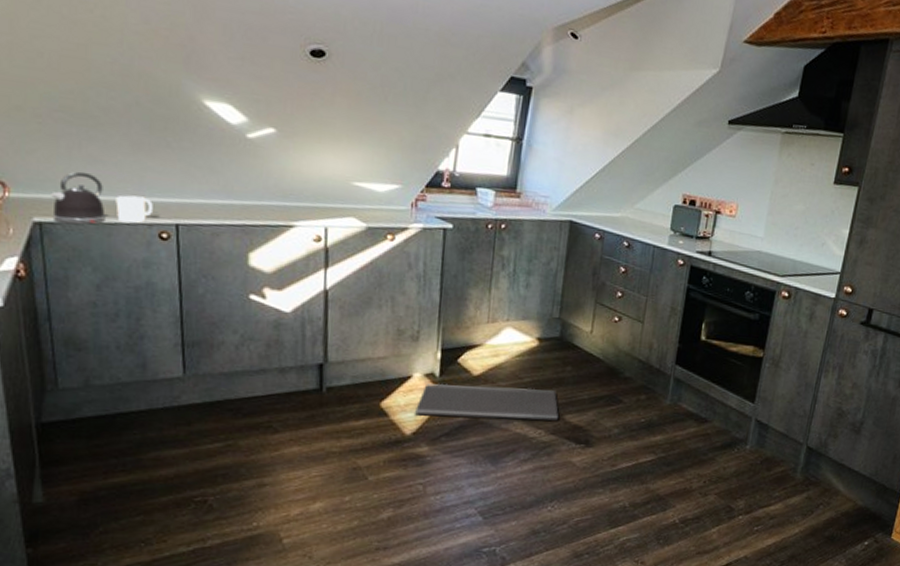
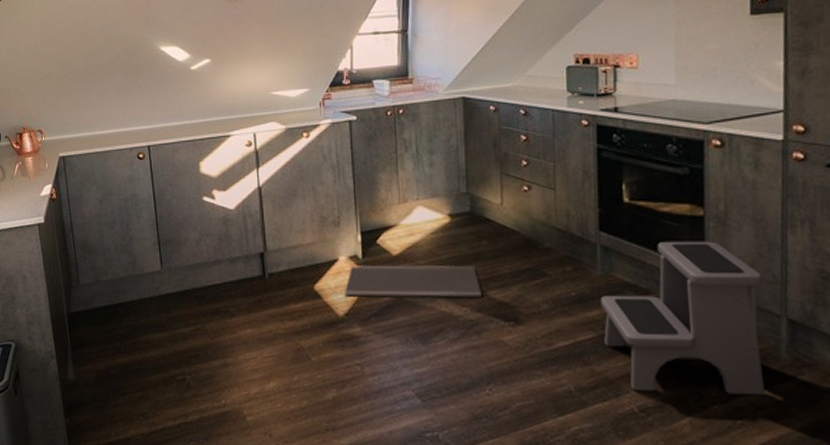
kettle: present [51,171,107,225] -> none [69,115,104,155]
mug: present [115,195,153,224] -> none [108,128,132,150]
step stool: none [662,377,796,508] -> present [600,241,765,396]

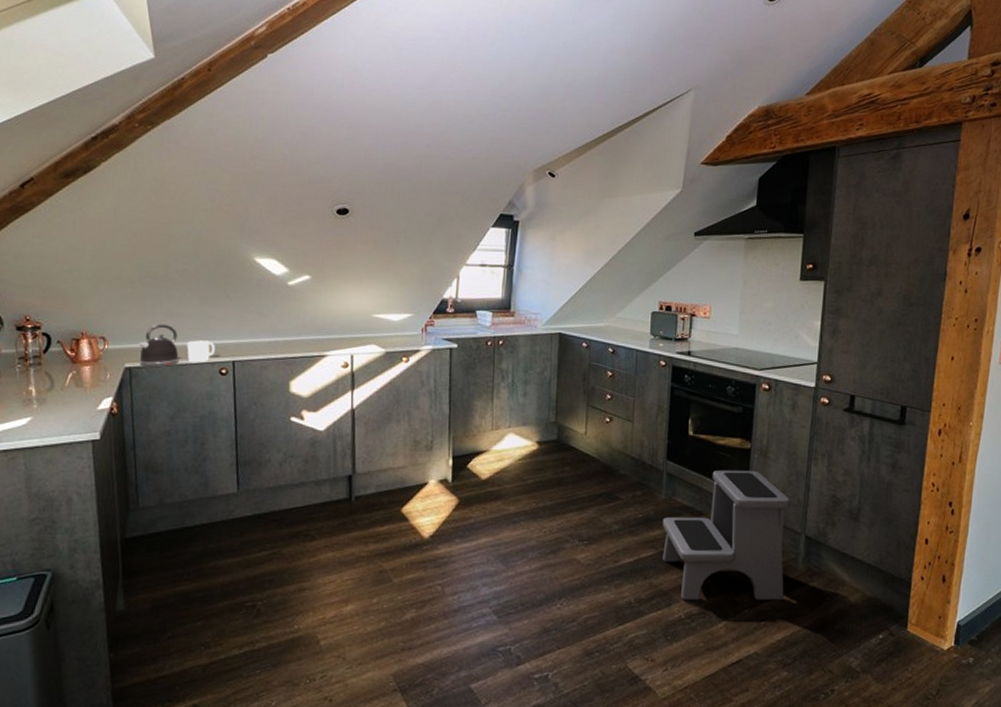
kettle: none [69,115,104,155] -> present [138,323,180,368]
mug: none [108,128,132,150] -> present [186,340,215,363]
door mat: present [344,264,483,298] -> none [431,488,562,521]

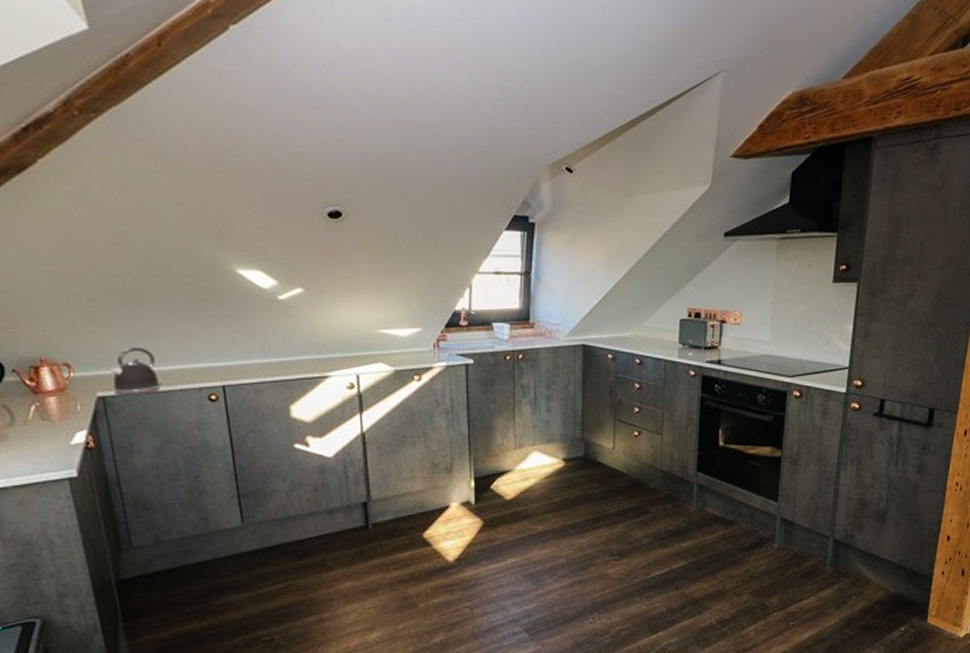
mug: present [186,340,215,363] -> none [167,364,201,390]
step stool: present [662,470,790,601] -> none [693,478,819,607]

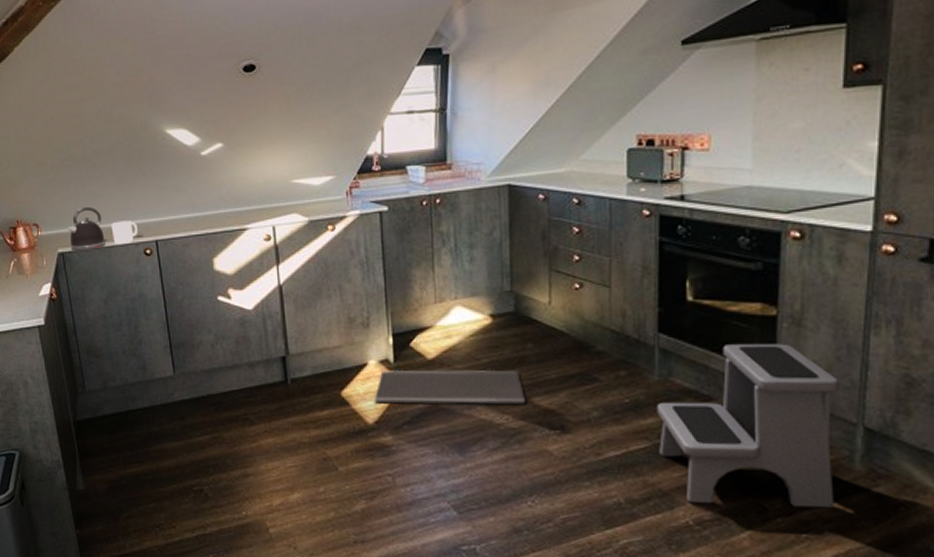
mug: none [167,364,201,390] -> present [111,220,138,245]
door mat: none [454,507,591,542] -> present [373,369,527,405]
step stool: none [693,478,819,607] -> present [657,343,839,509]

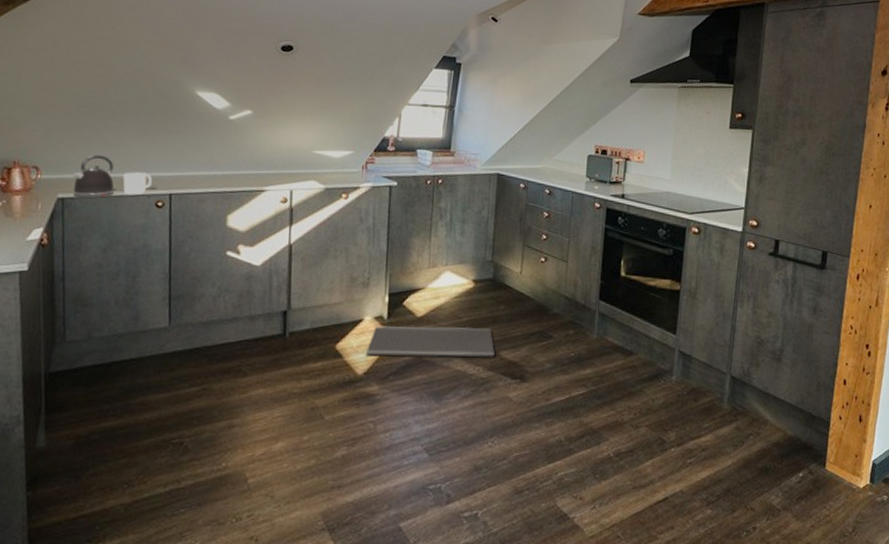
step stool: present [657,343,839,509] -> none [593,310,717,439]

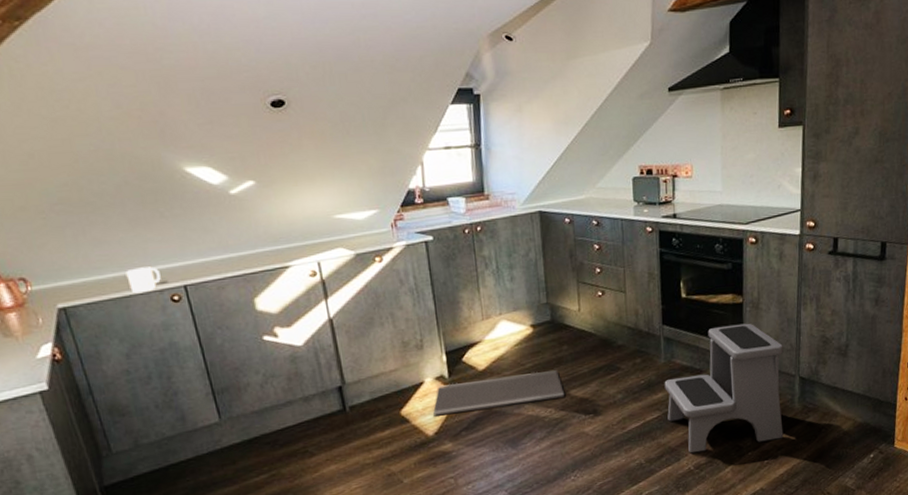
kettle: present [72,154,116,199] -> none [68,254,122,305]
step stool: none [593,310,717,439] -> present [664,323,784,454]

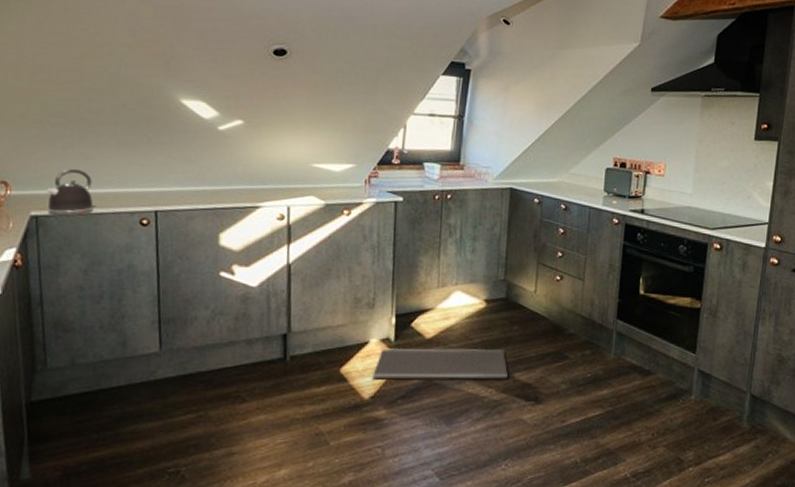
kettle: none [68,254,122,305] -> present [46,168,95,217]
mug: present [126,266,161,294] -> none [102,187,135,213]
step stool: present [664,323,784,454] -> none [610,329,737,459]

